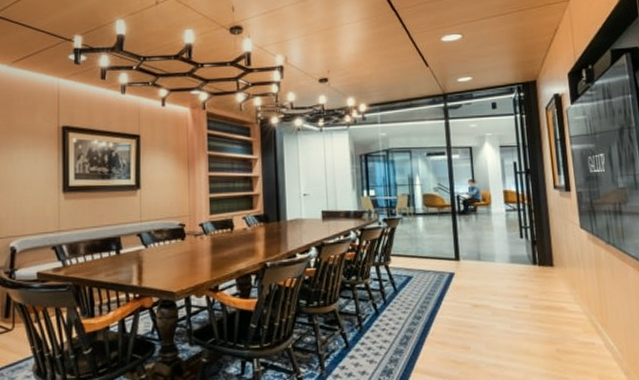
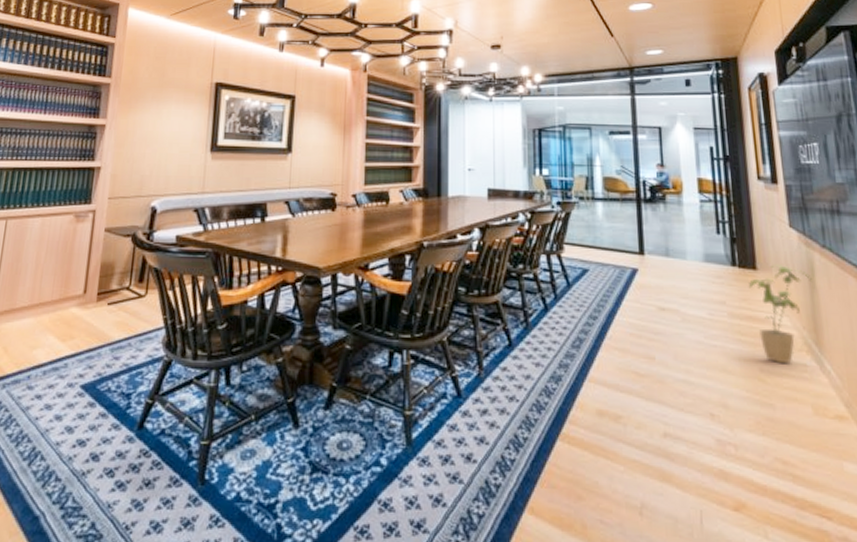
house plant: none [547,261,599,344] -> present [749,265,812,364]

